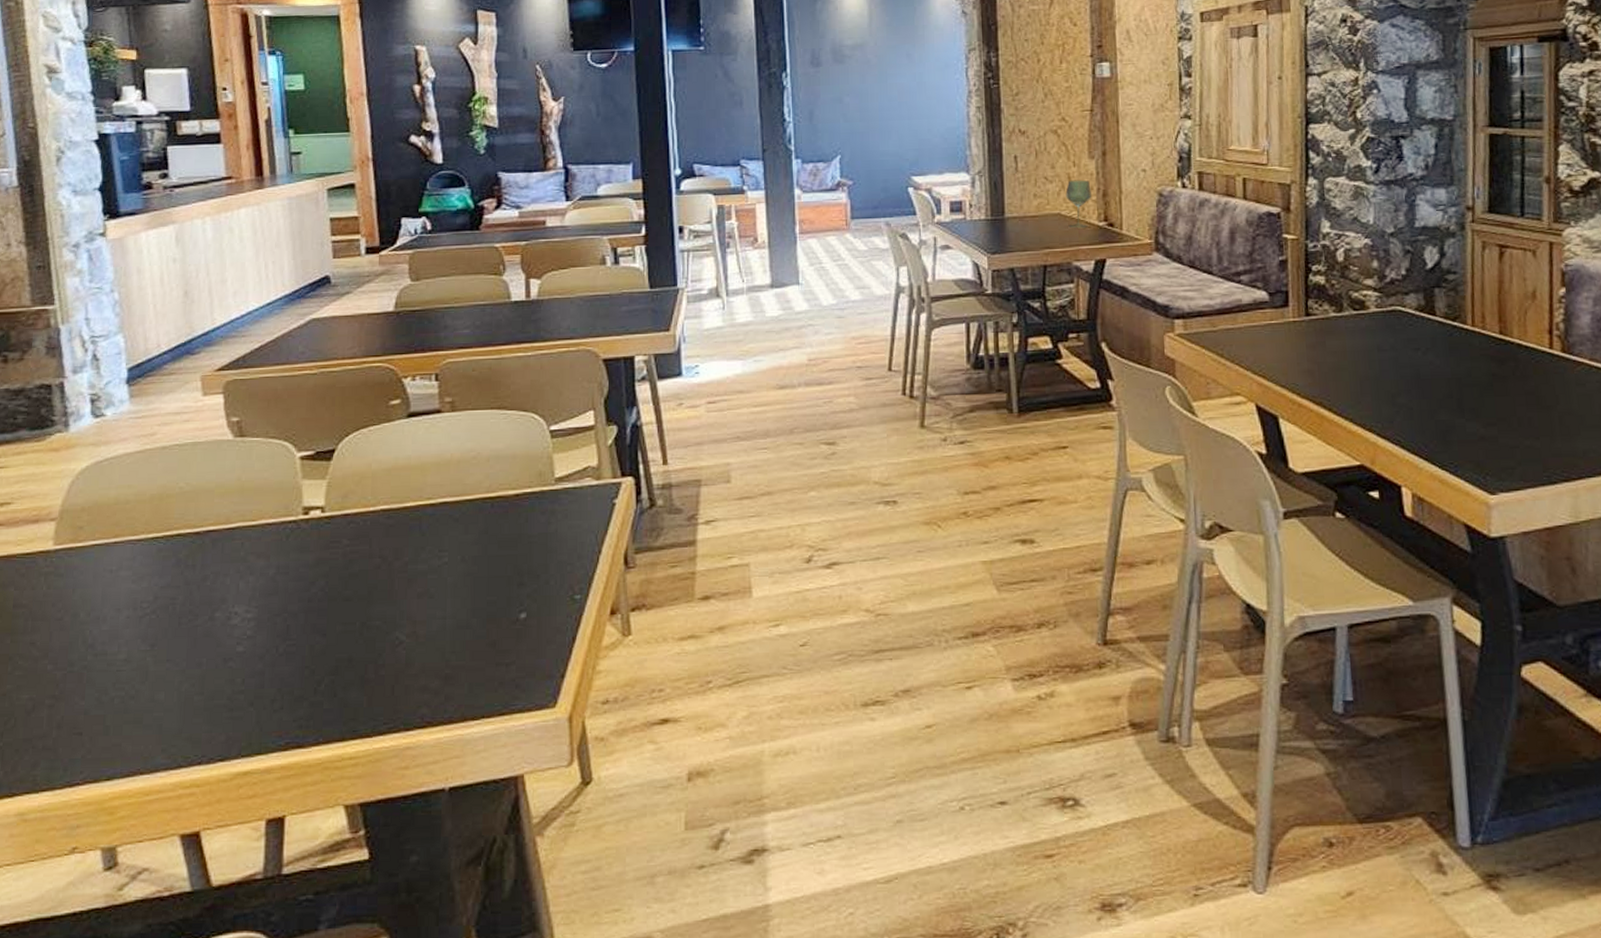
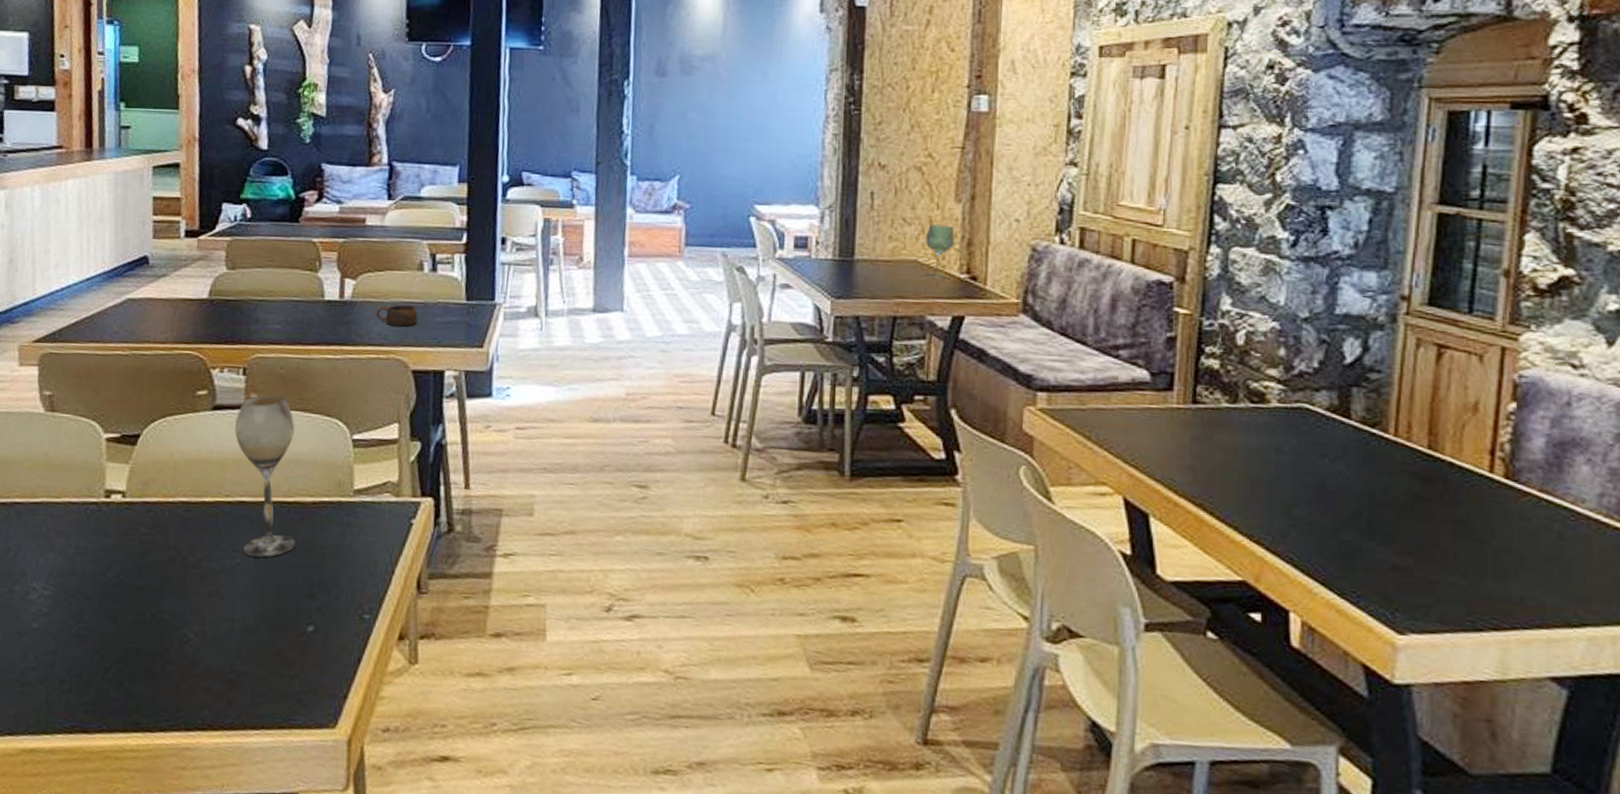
wineglass: none [431,397,502,555] -> present [234,395,296,558]
cup: none [563,299,604,320] -> present [376,305,418,328]

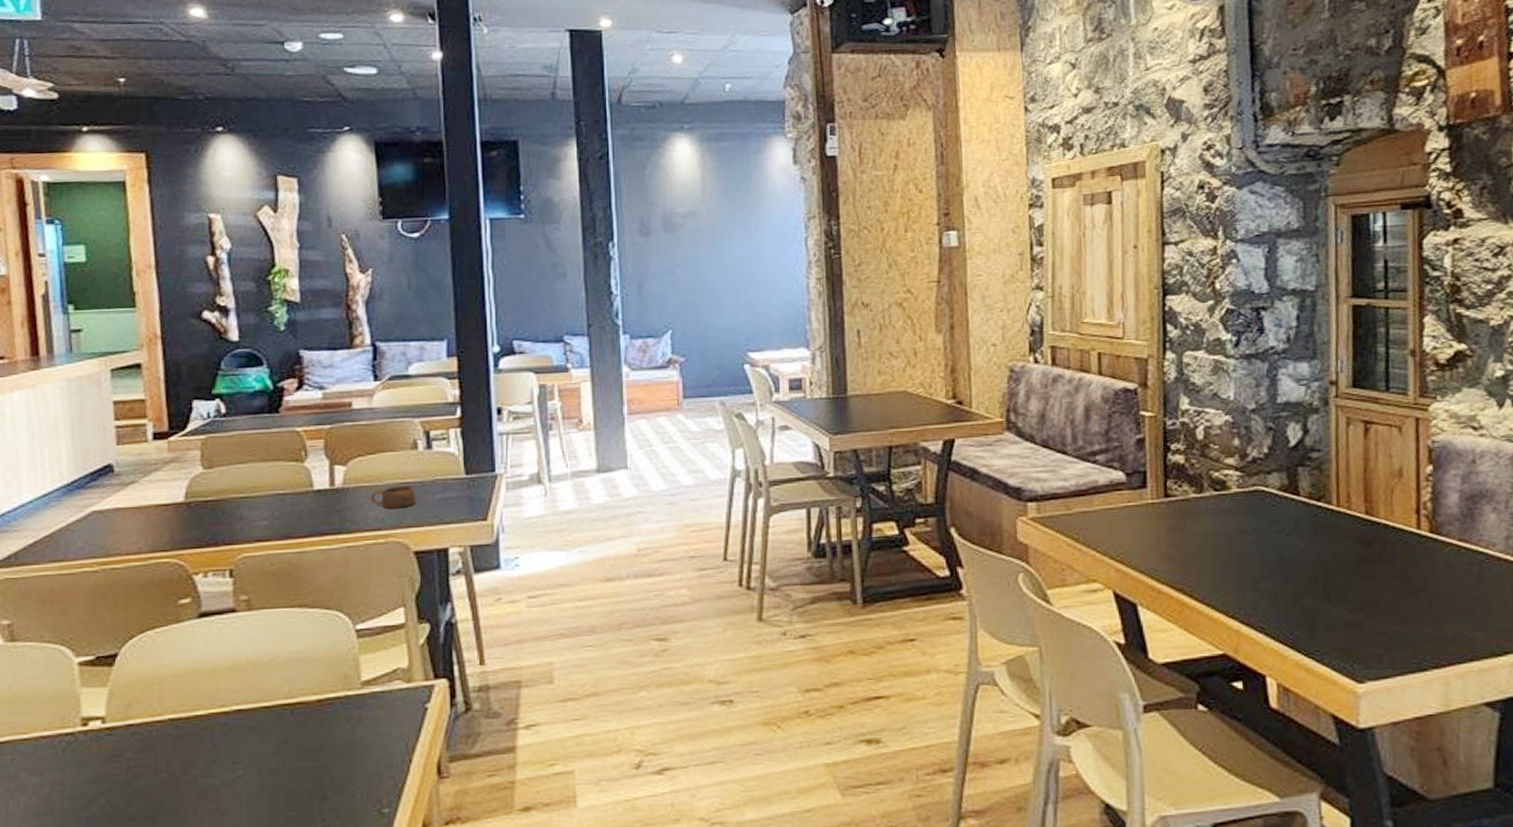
wineglass: present [234,395,296,558] -> none [225,594,302,767]
wine glass: present [925,224,955,280] -> none [911,355,939,407]

